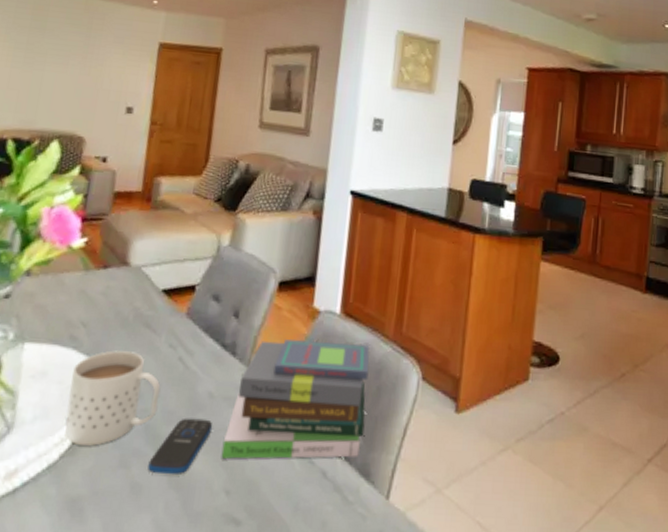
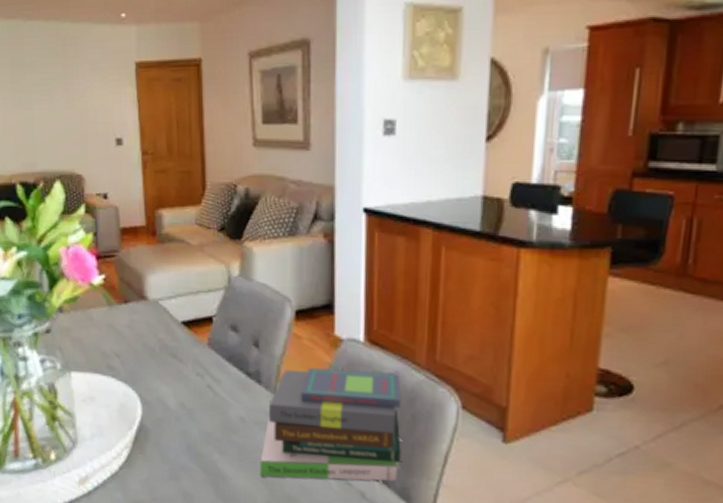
mug: present [65,350,161,446] -> none [115,378,196,460]
mobile phone: present [147,418,213,474] -> none [195,439,249,488]

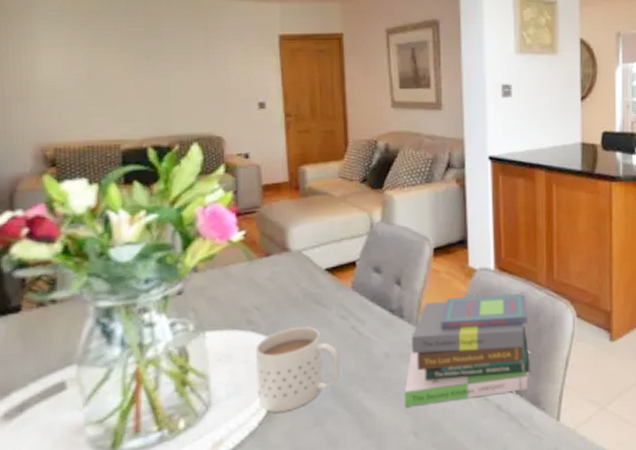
mug: none [115,378,196,460] -> present [255,327,340,412]

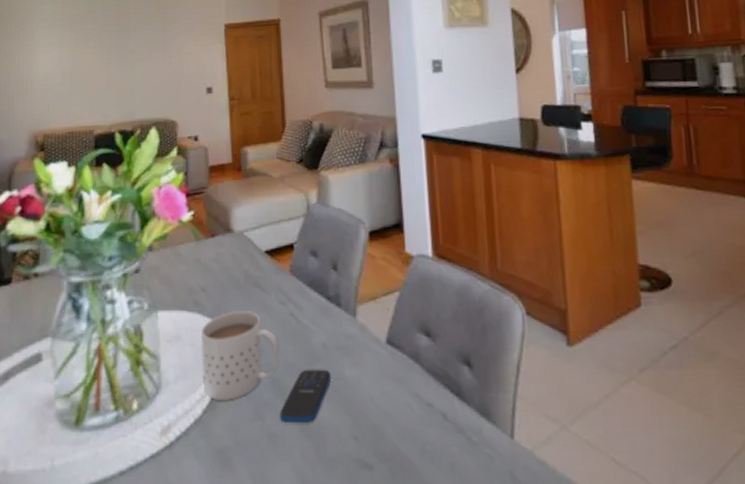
mobile phone: none [340,375,393,427] -> present [280,369,332,423]
books: present [404,294,530,406] -> none [343,285,477,406]

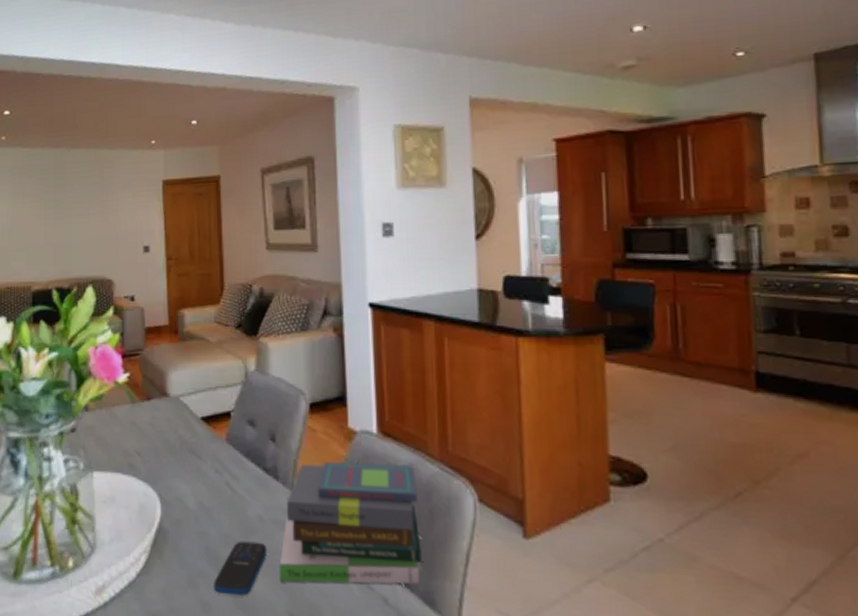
mug: present [200,311,279,400] -> none [135,477,214,566]
books: none [343,285,477,406] -> present [279,462,422,585]

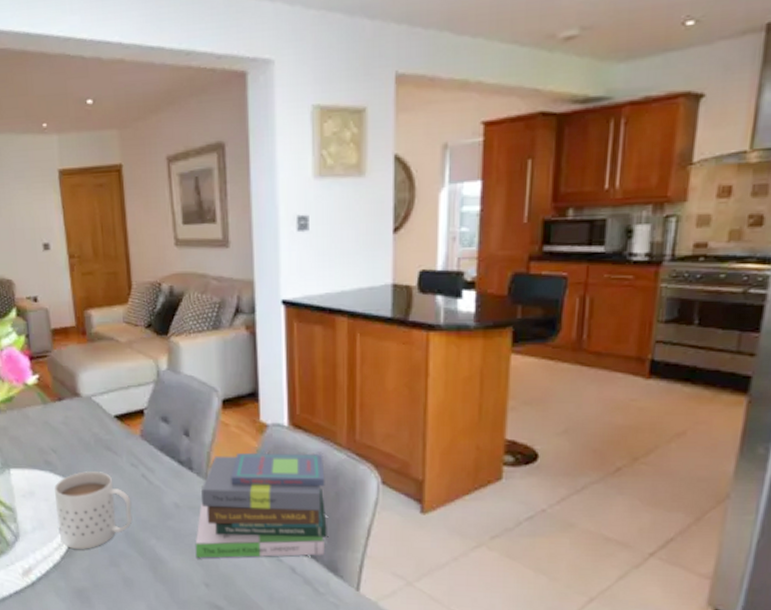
mug: none [135,477,214,566] -> present [54,471,133,549]
mobile phone: present [214,540,268,596] -> none [134,525,184,571]

